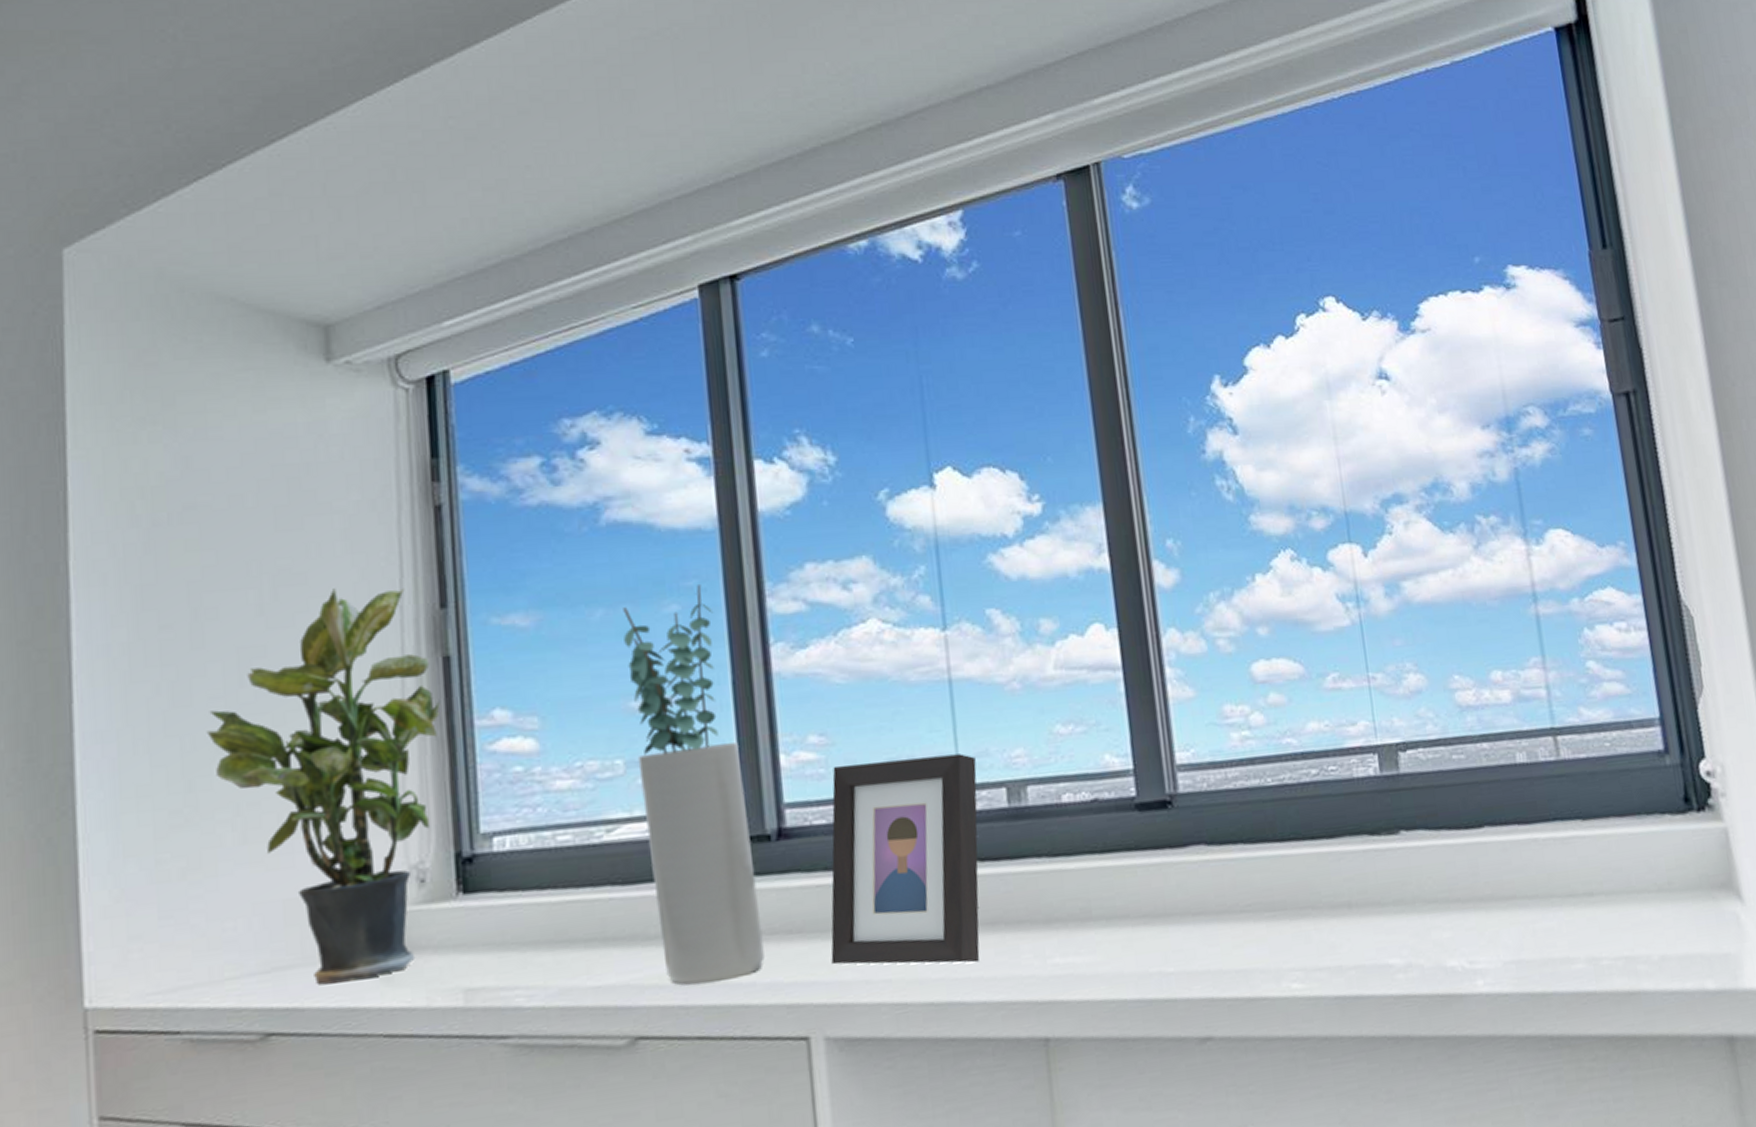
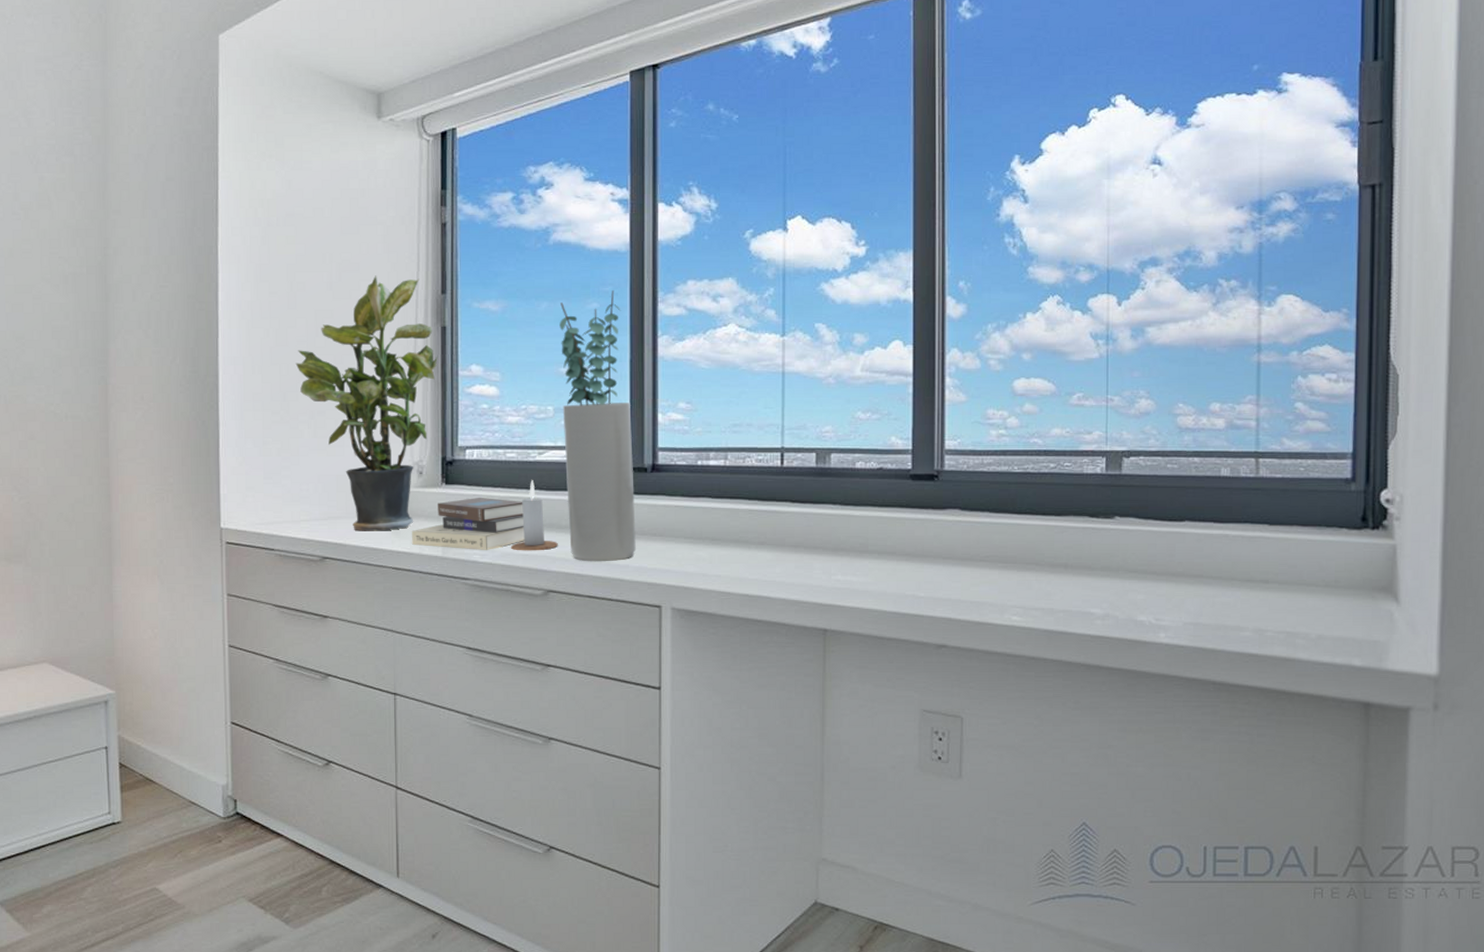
books: none [413,905,595,996] -> present [412,498,525,550]
candle: none [572,872,646,983] -> present [510,480,558,551]
picture frame: present [830,753,980,965] -> none [681,425,796,572]

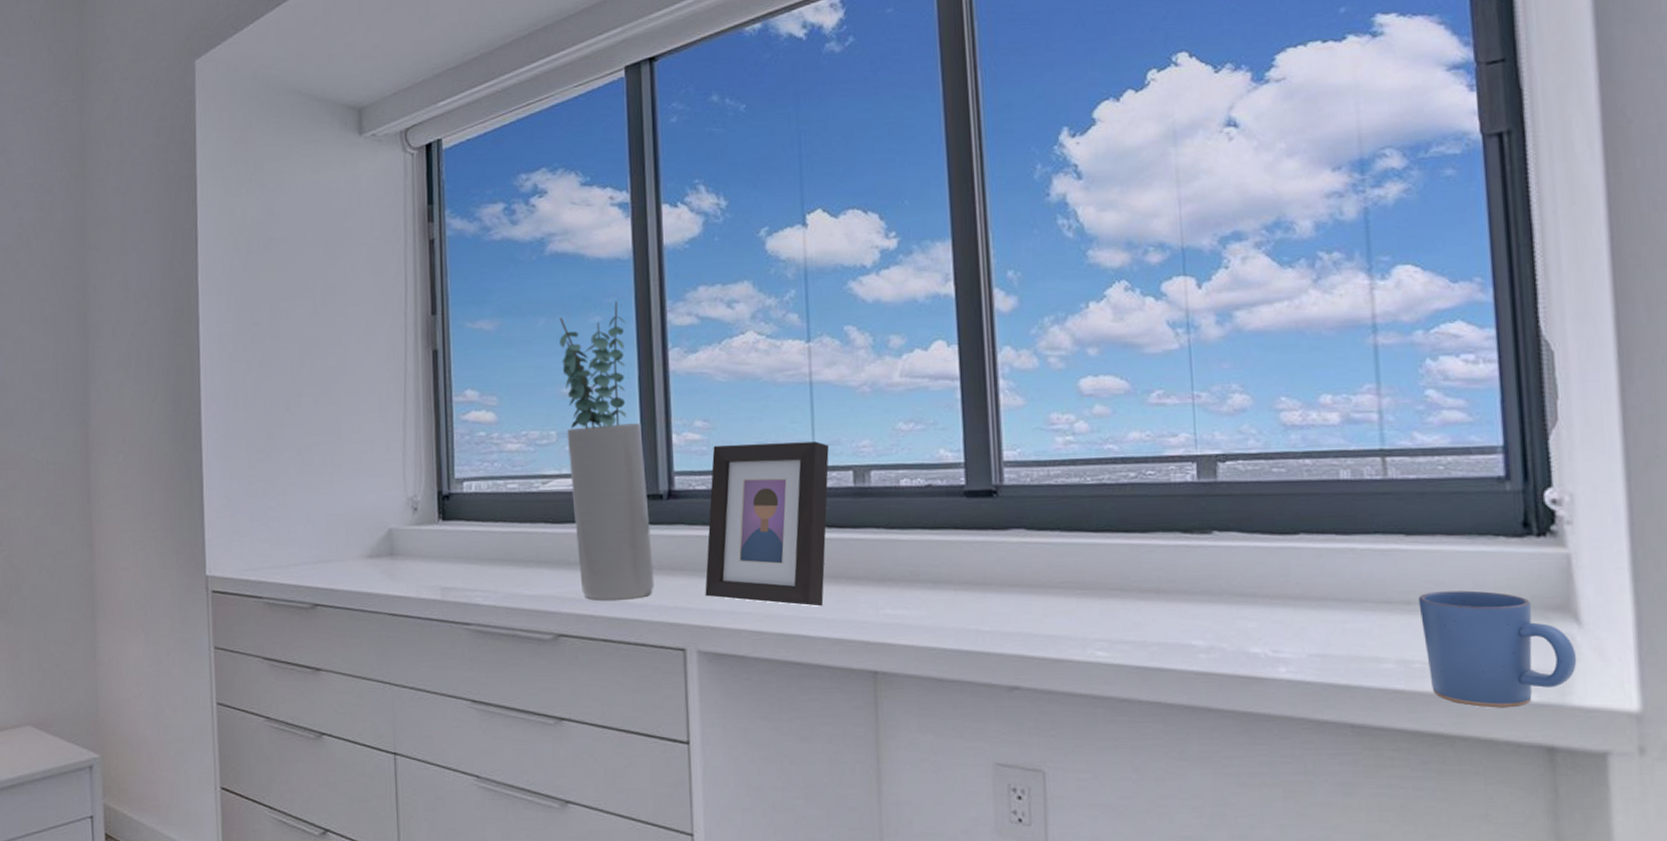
potted plant: present [295,275,438,531] -> none [280,299,430,575]
books: present [412,498,525,550] -> none [408,533,531,592]
candle: present [510,480,558,551] -> none [515,513,568,592]
picture frame: none [681,425,796,572] -> present [705,441,829,607]
mug: none [1275,573,1394,670] -> present [1418,590,1577,708]

